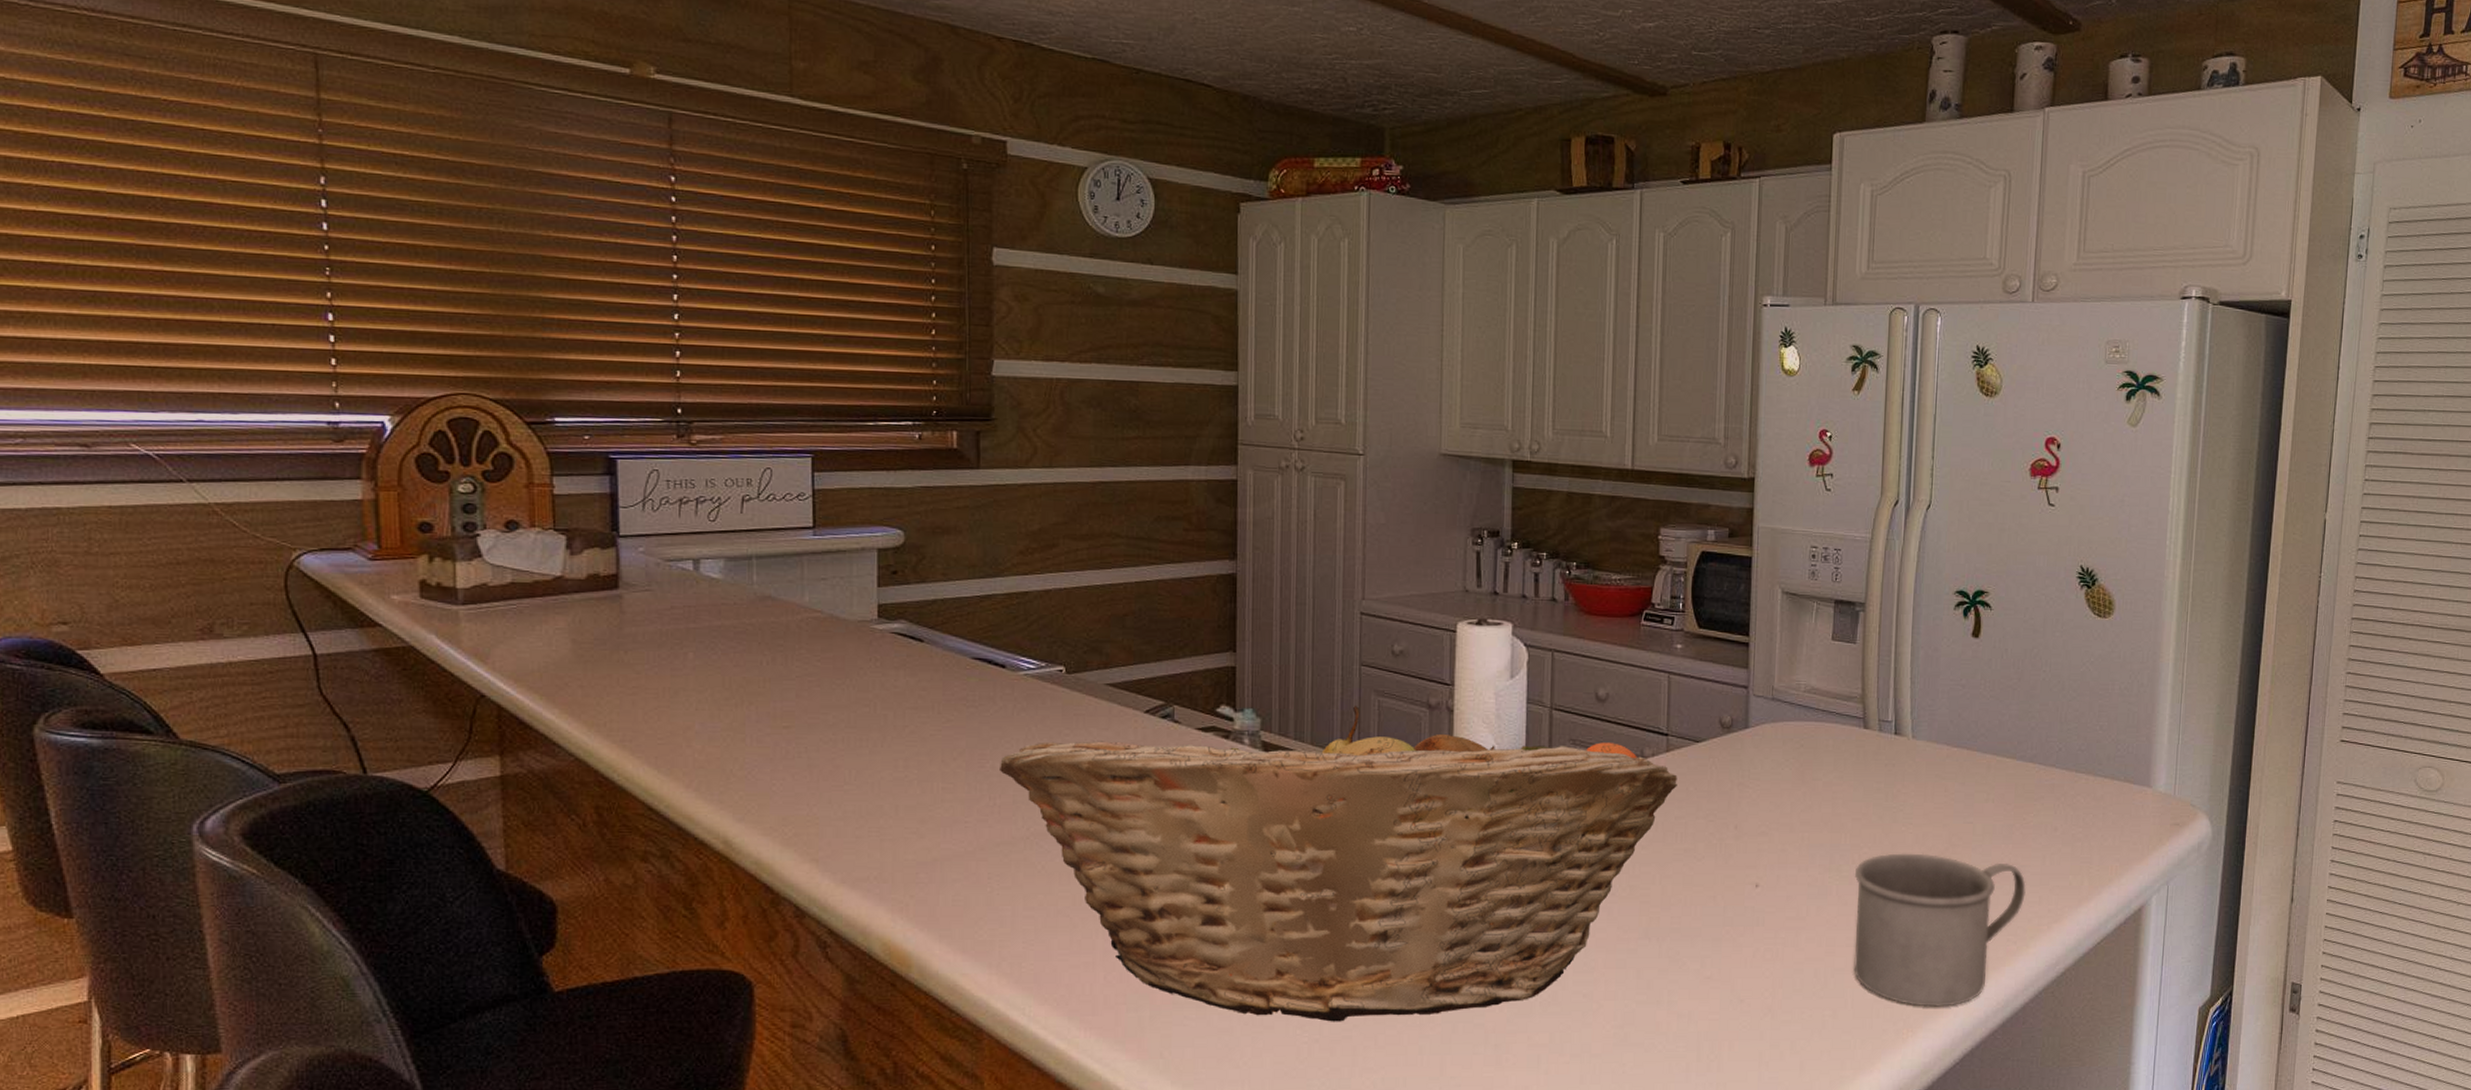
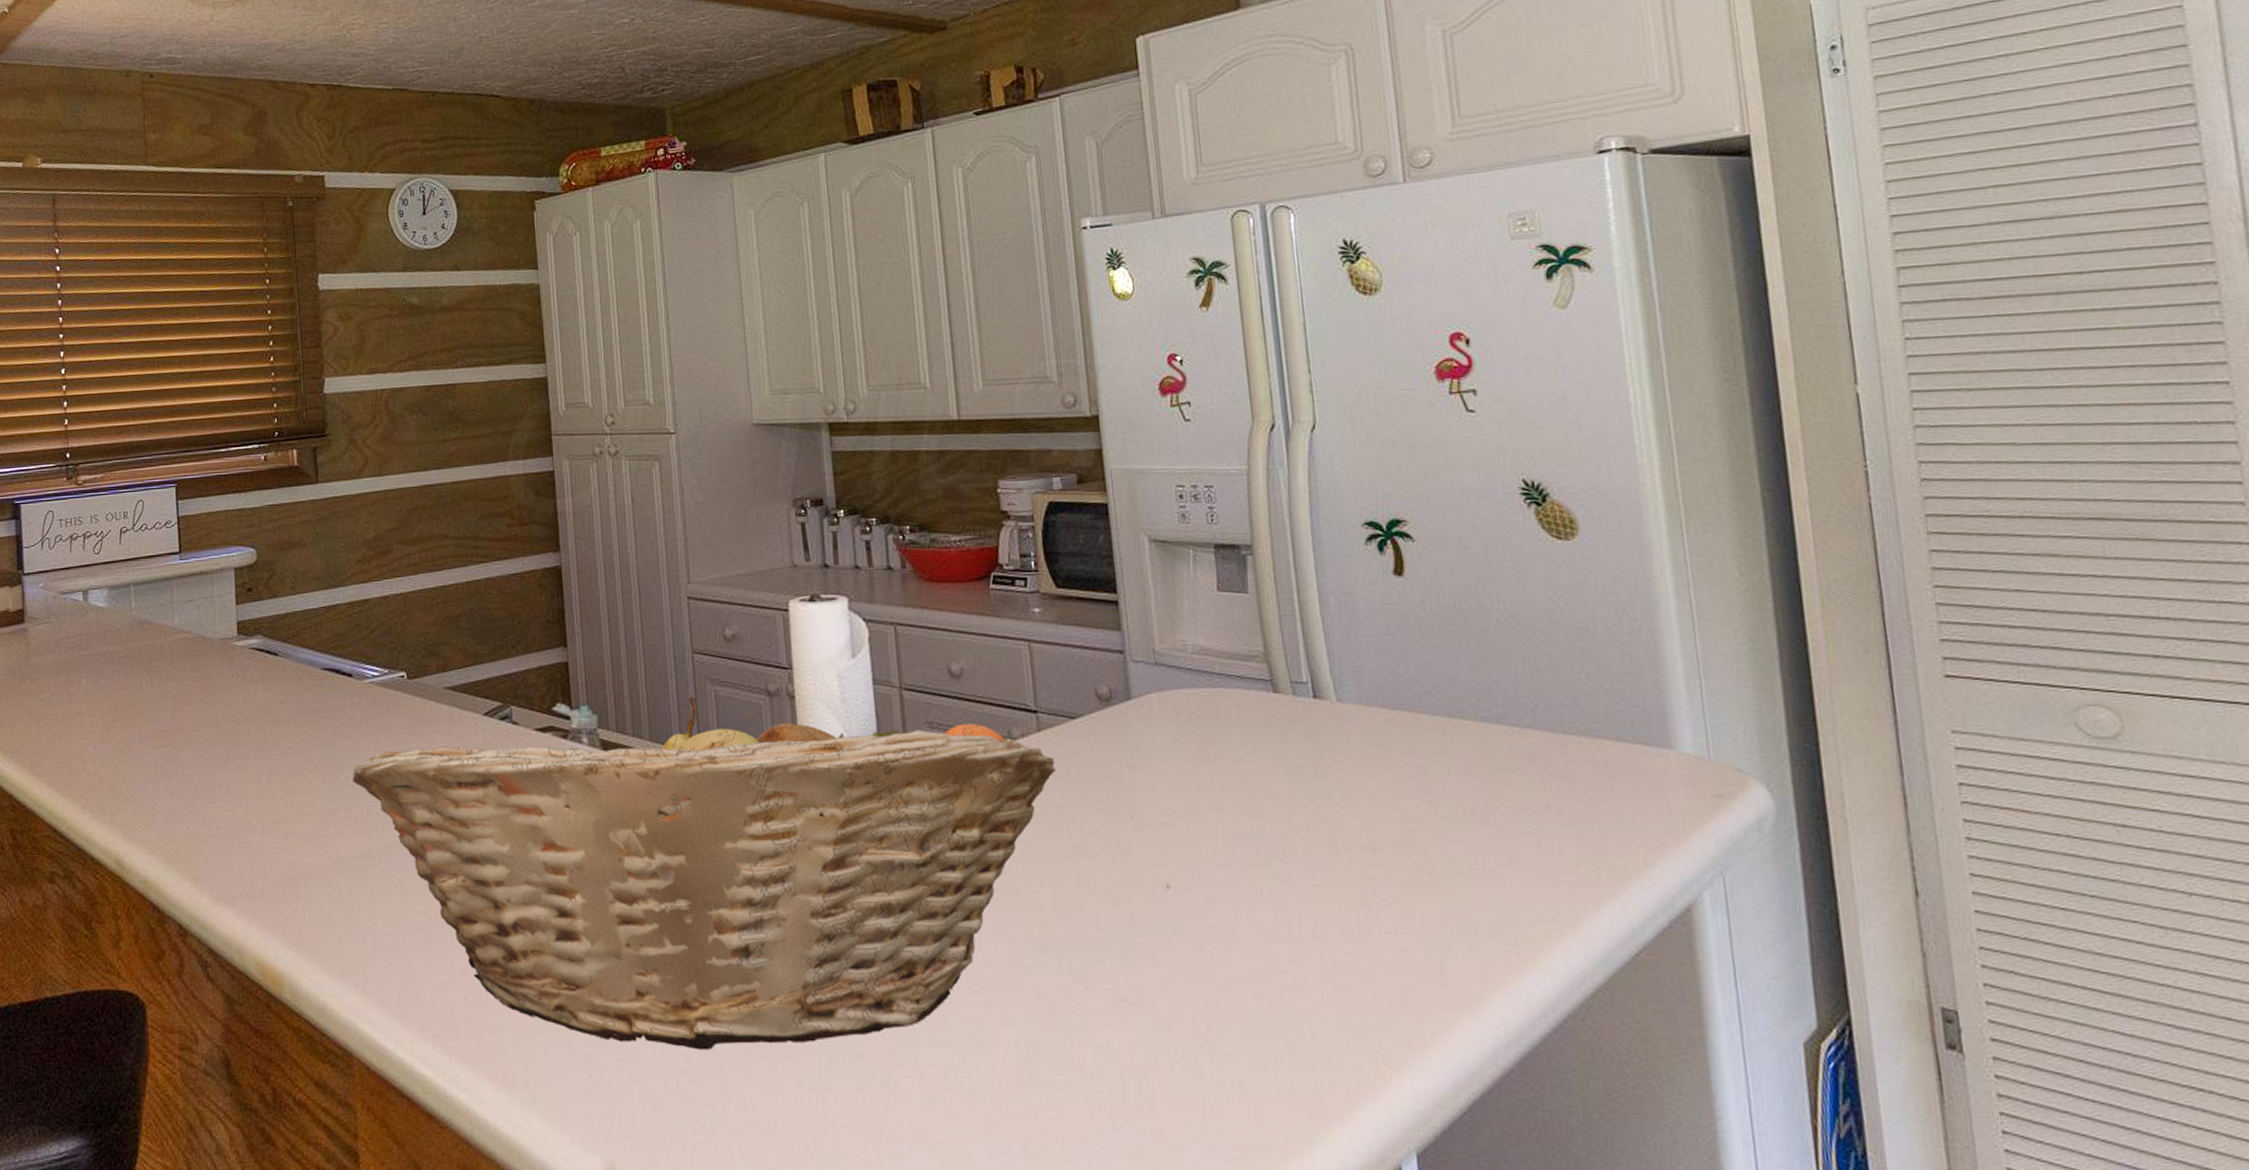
mug: present [1854,853,2026,1007] -> none [1288,842,1522,1038]

